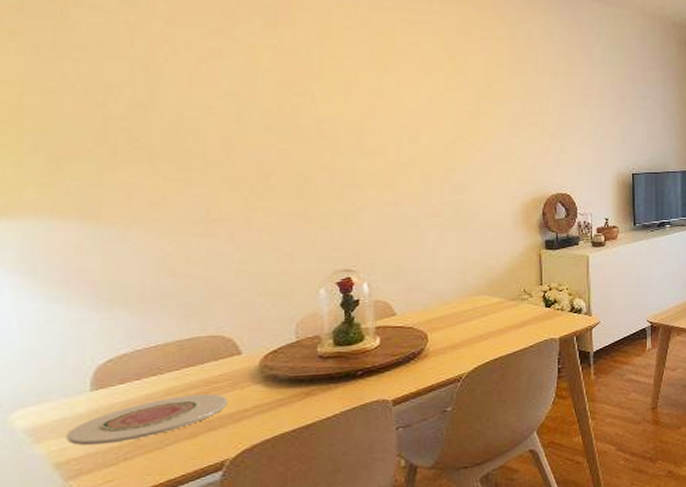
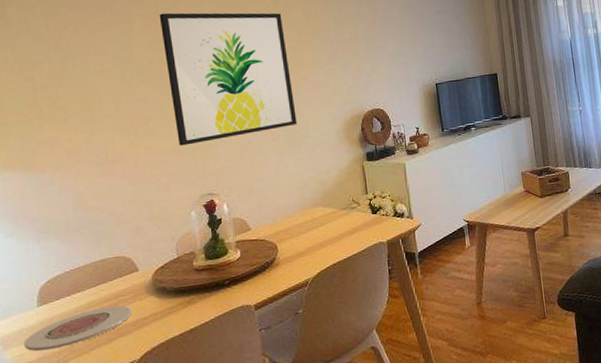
wall art: none [296,49,465,211] -> present [159,12,297,146]

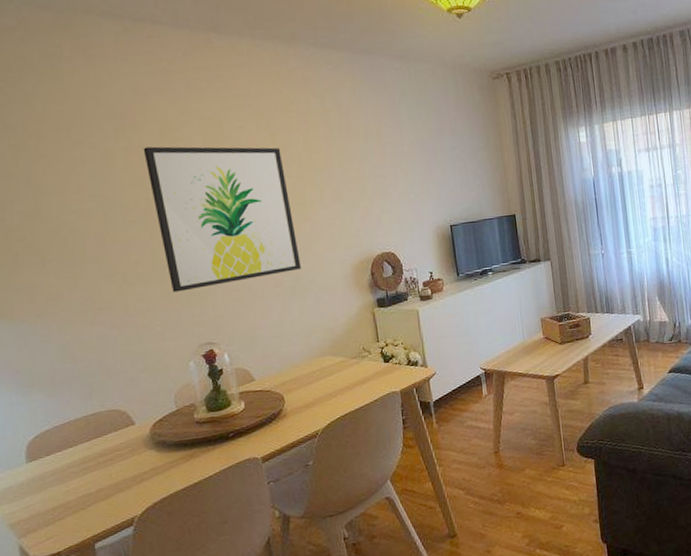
plate: present [24,305,131,352] -> none [14,460,130,509]

